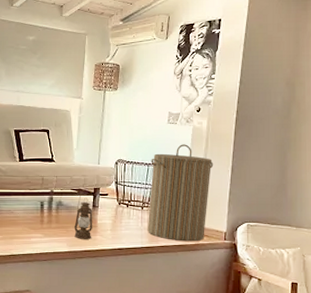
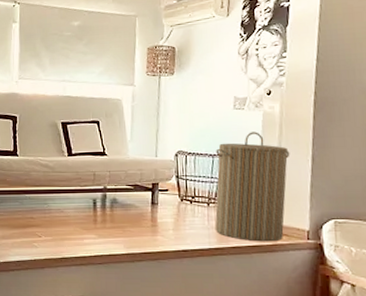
lantern: present [74,188,93,239] -> none [131,183,153,240]

